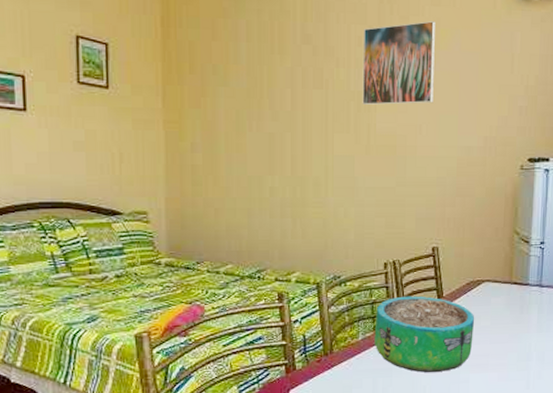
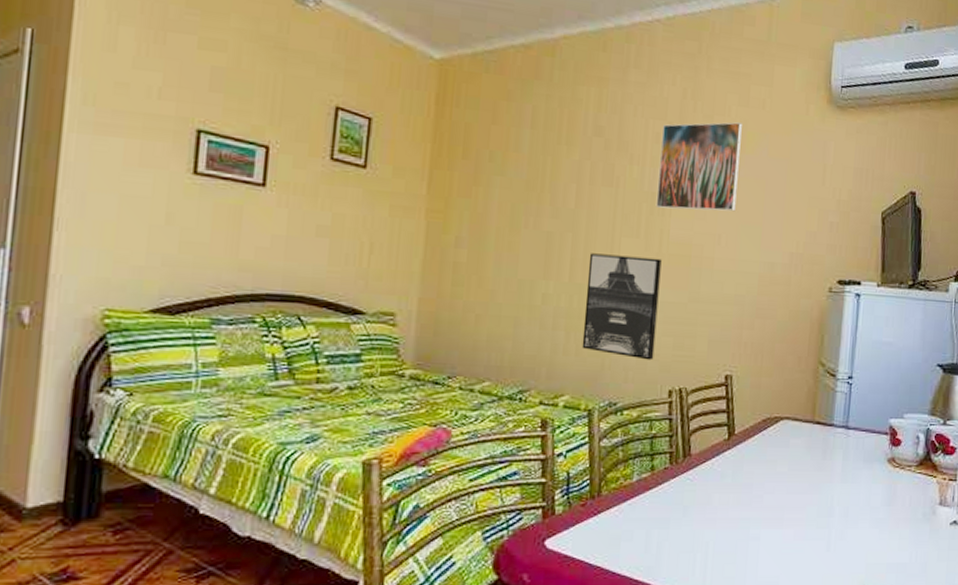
wall art: none [307,149,371,239] -> present [582,253,662,361]
decorative bowl: present [374,296,475,373] -> none [651,431,770,526]

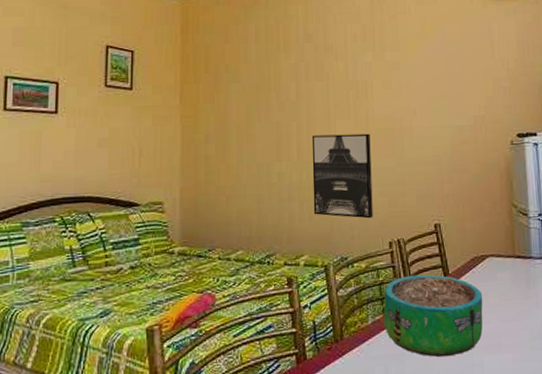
decorative bowl: none [651,431,770,526] -> present [383,274,483,357]
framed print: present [655,122,742,212] -> none [357,17,425,92]

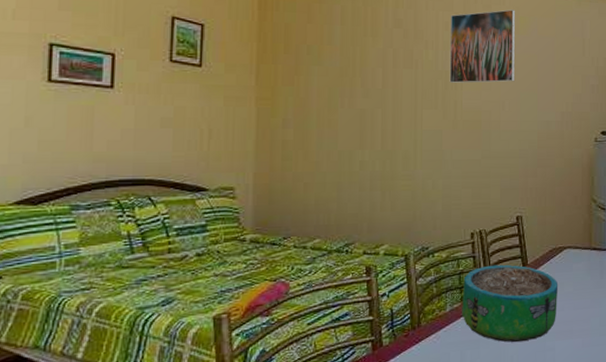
wall art: present [311,133,373,219] -> none [396,124,457,210]
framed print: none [357,17,425,92] -> present [449,9,515,83]

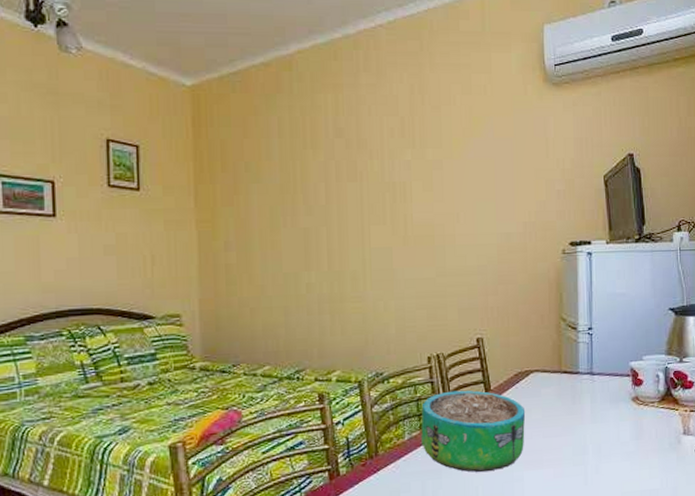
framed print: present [449,9,515,83] -> none [395,110,470,195]

